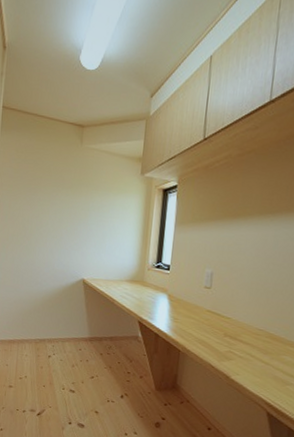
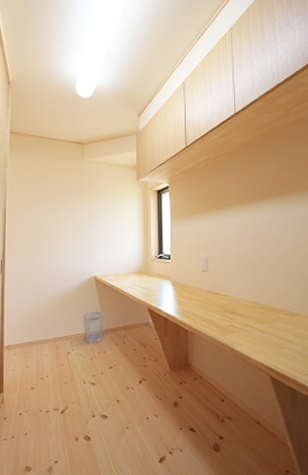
wastebasket: none [67,316,90,350] -> present [83,311,104,343]

